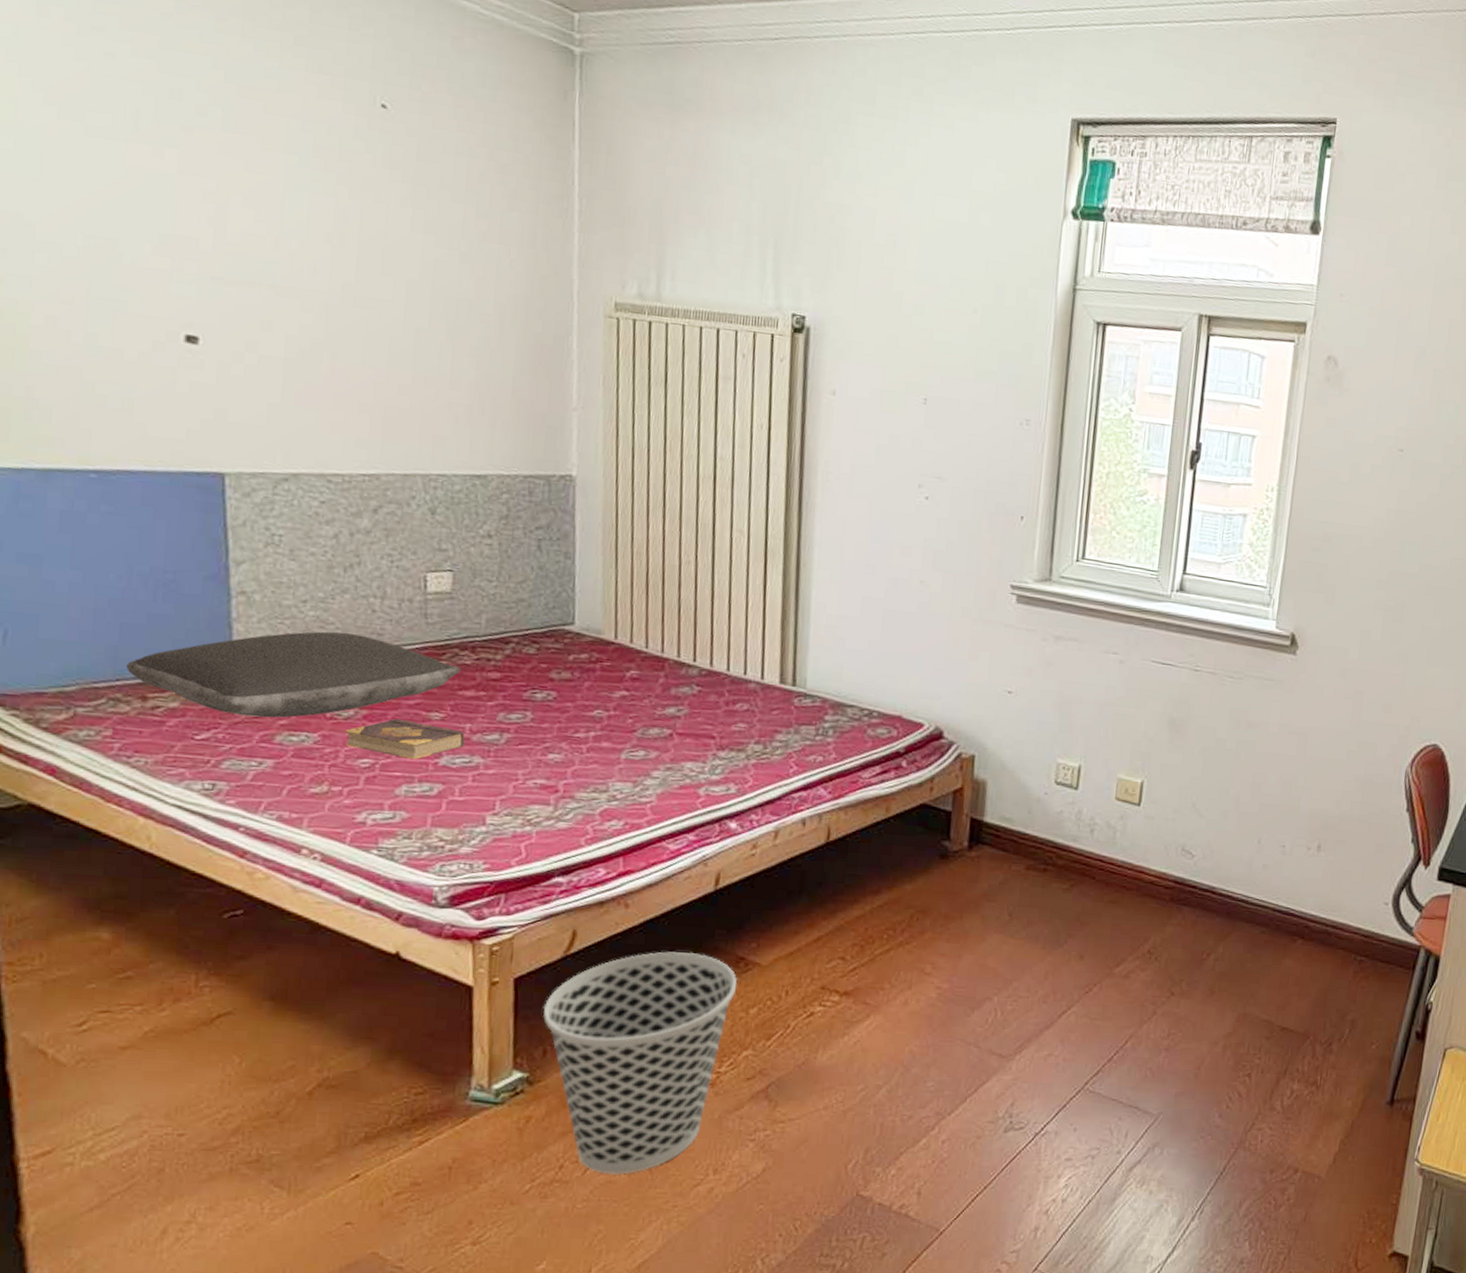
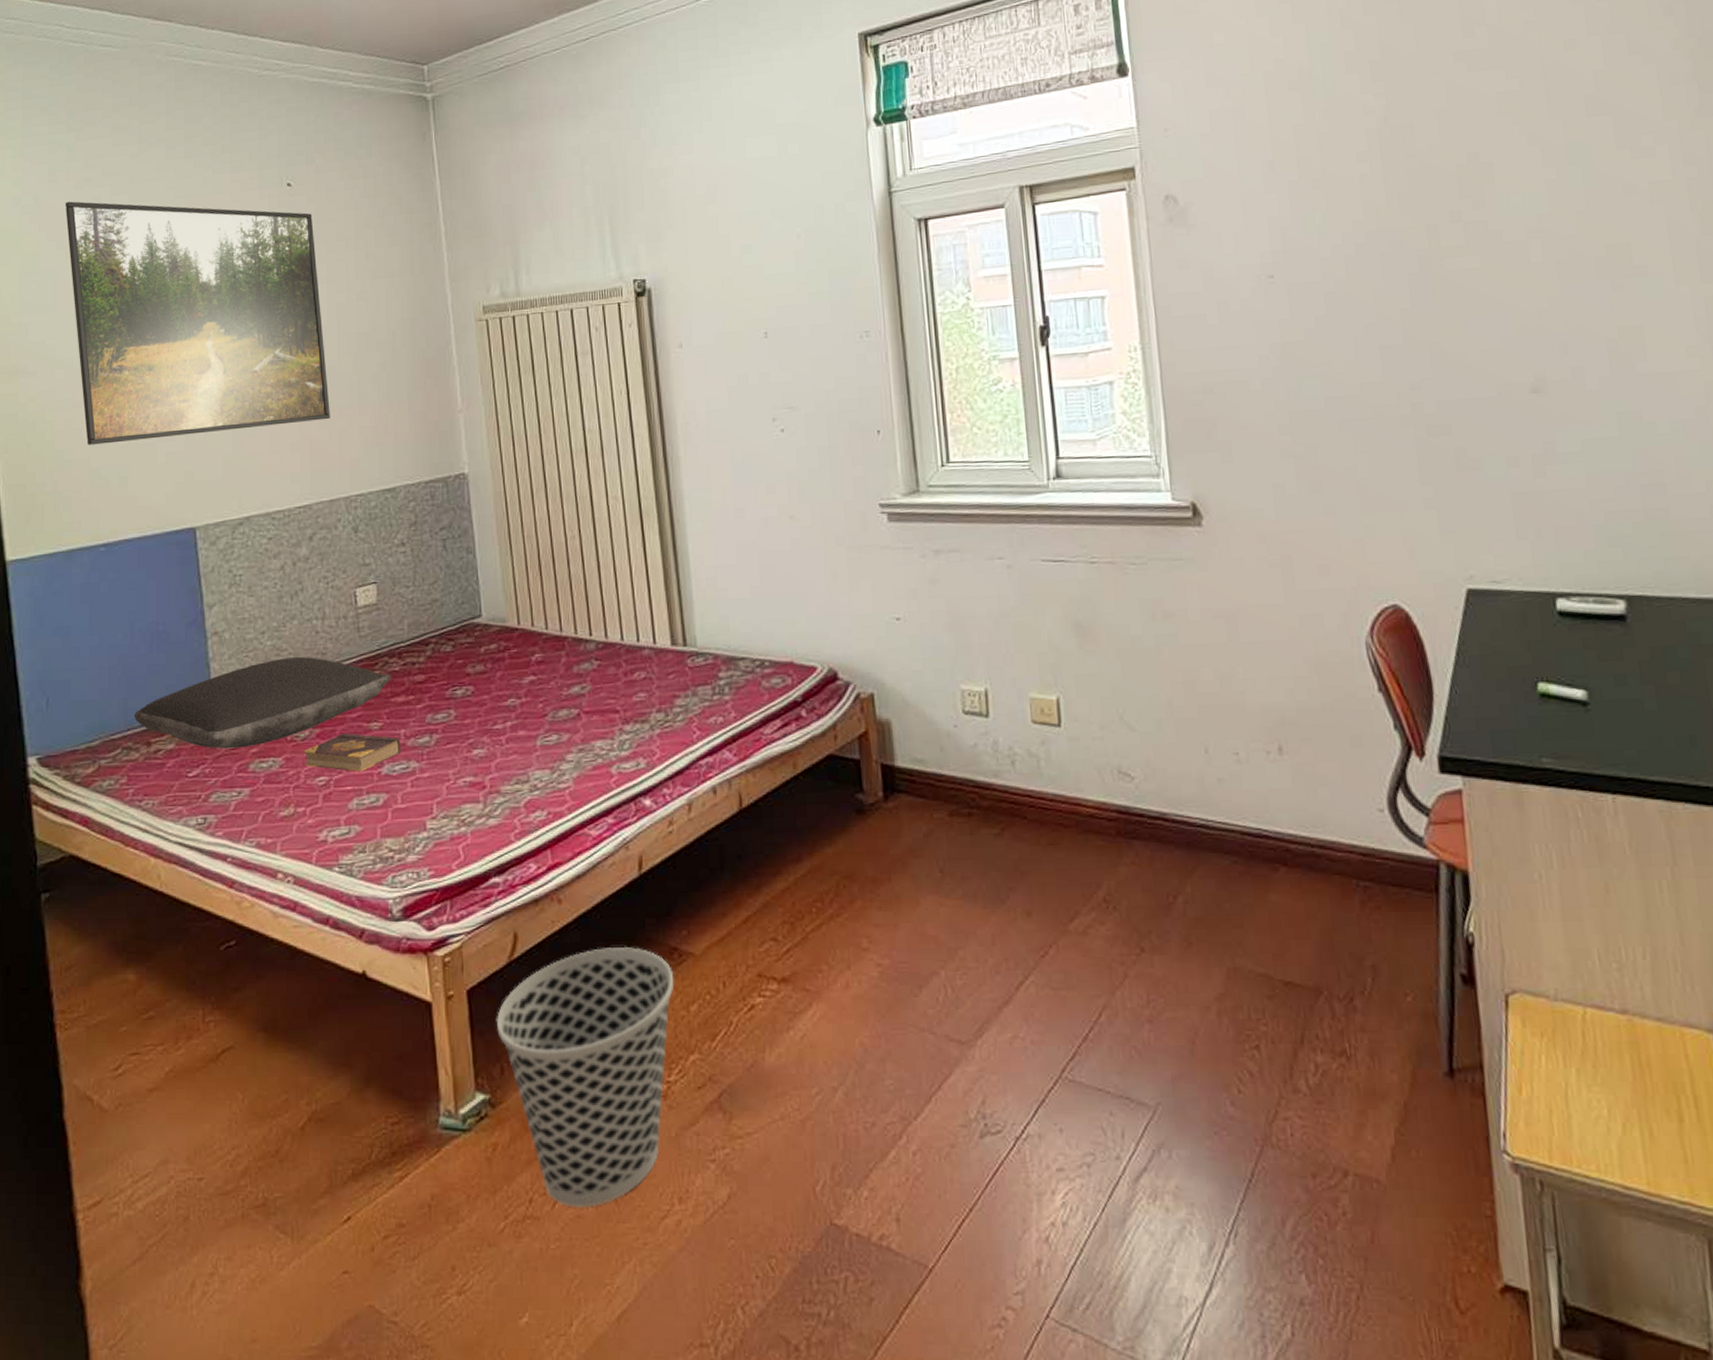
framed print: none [60,47,414,386] -> present [64,201,330,445]

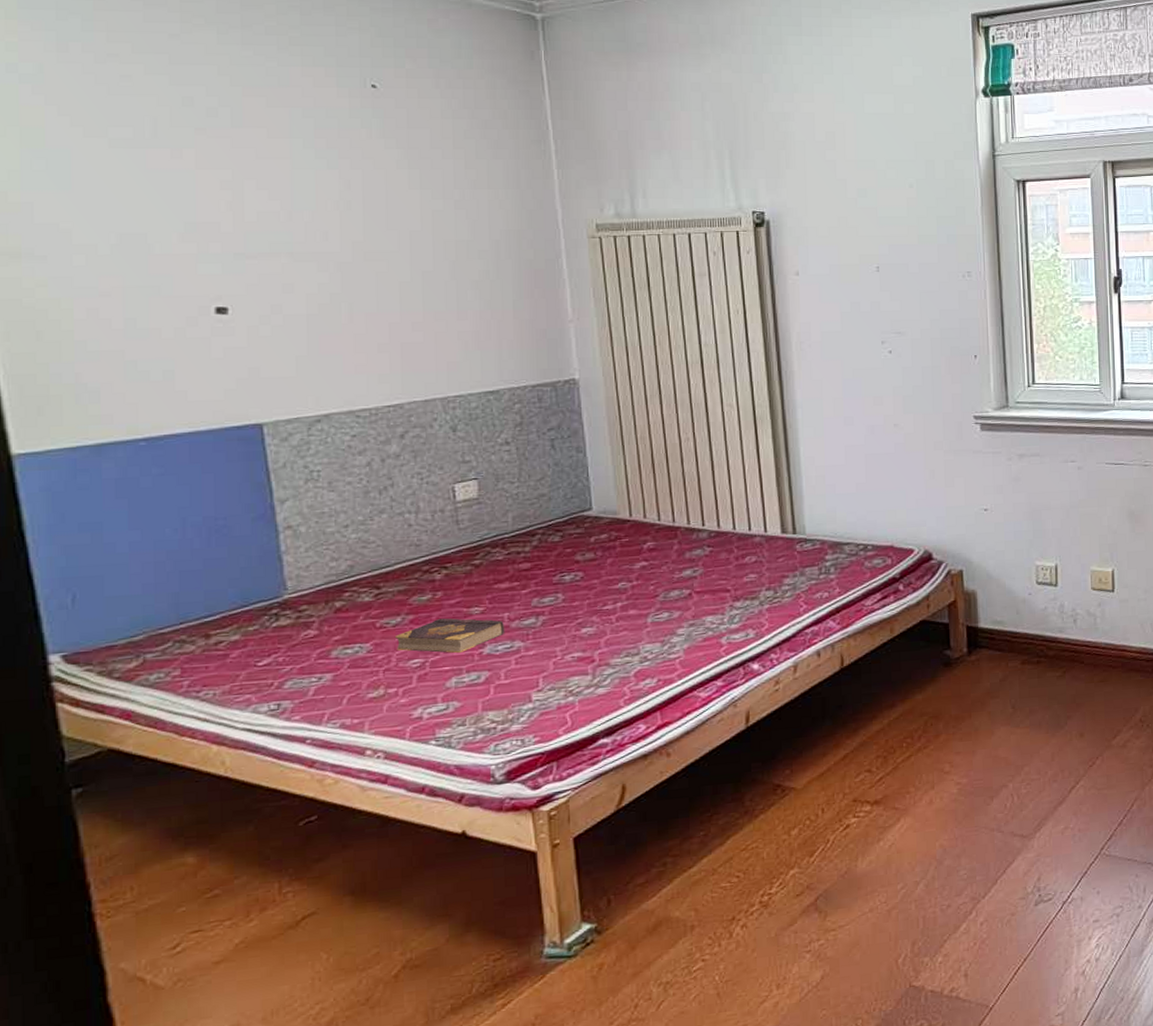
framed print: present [64,201,330,445] -> none [80,75,424,337]
pillow: present [135,656,391,749] -> none [189,548,494,638]
wastebasket: present [496,946,674,1208] -> none [603,787,777,1006]

